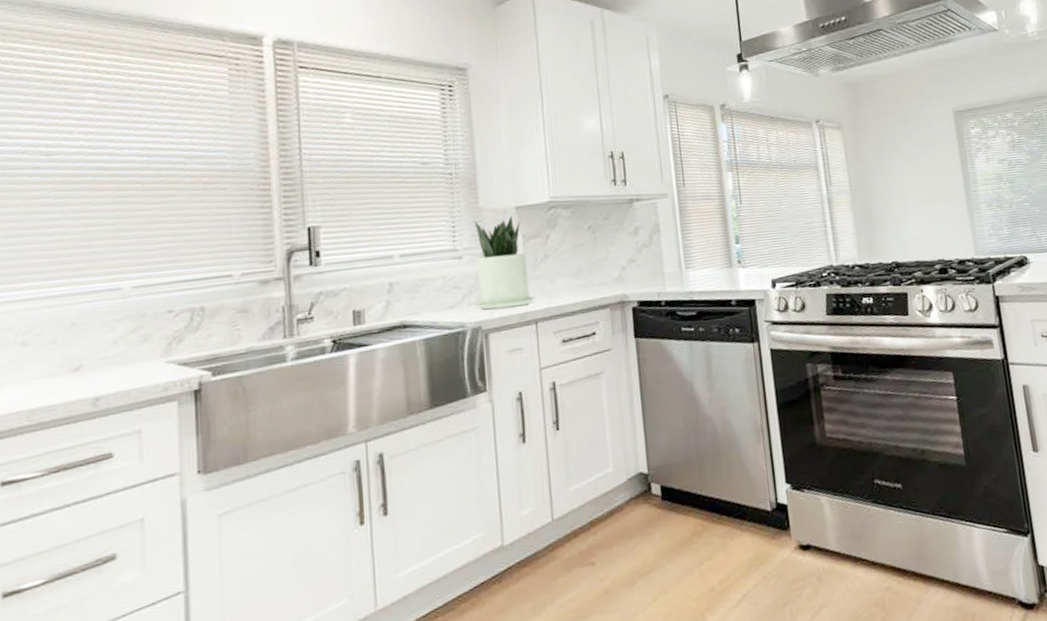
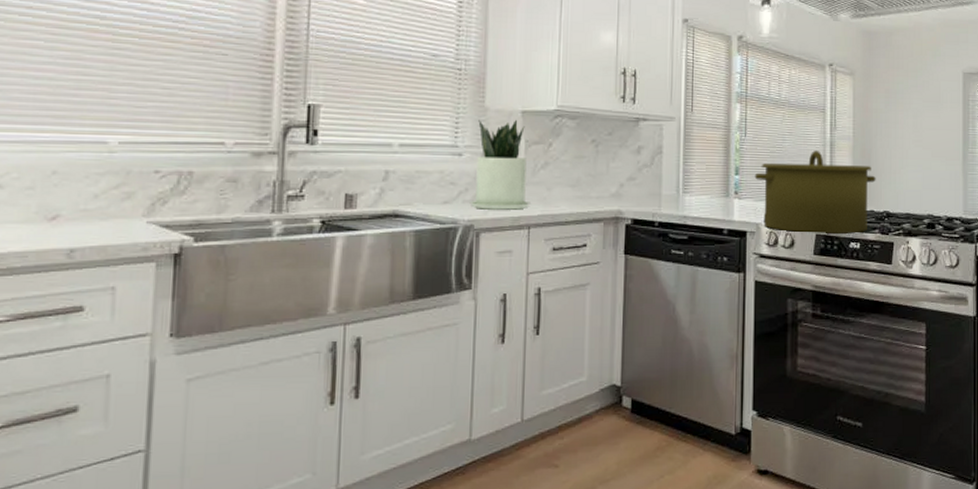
cooking pot: none [755,209,880,295] -> present [754,151,876,233]

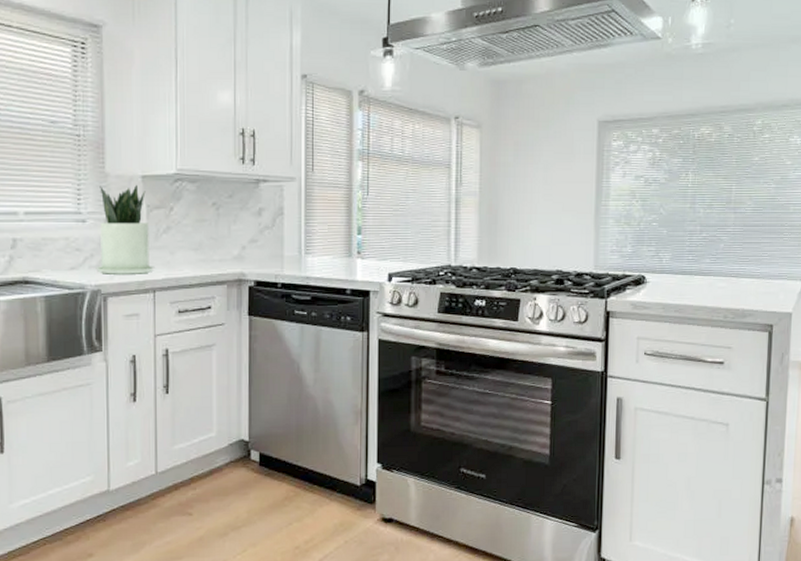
cooking pot: present [754,151,876,233] -> none [377,208,503,291]

